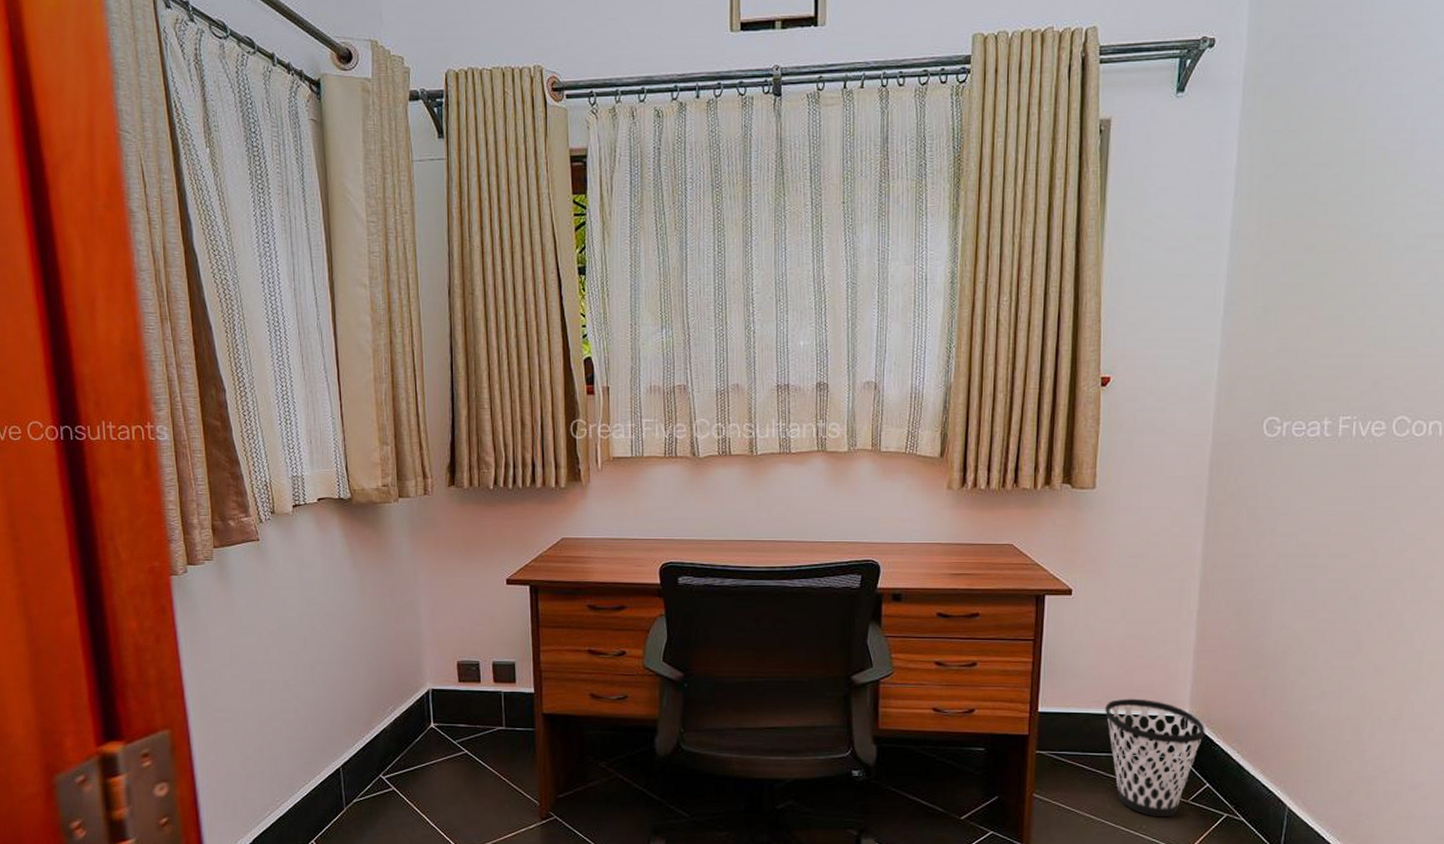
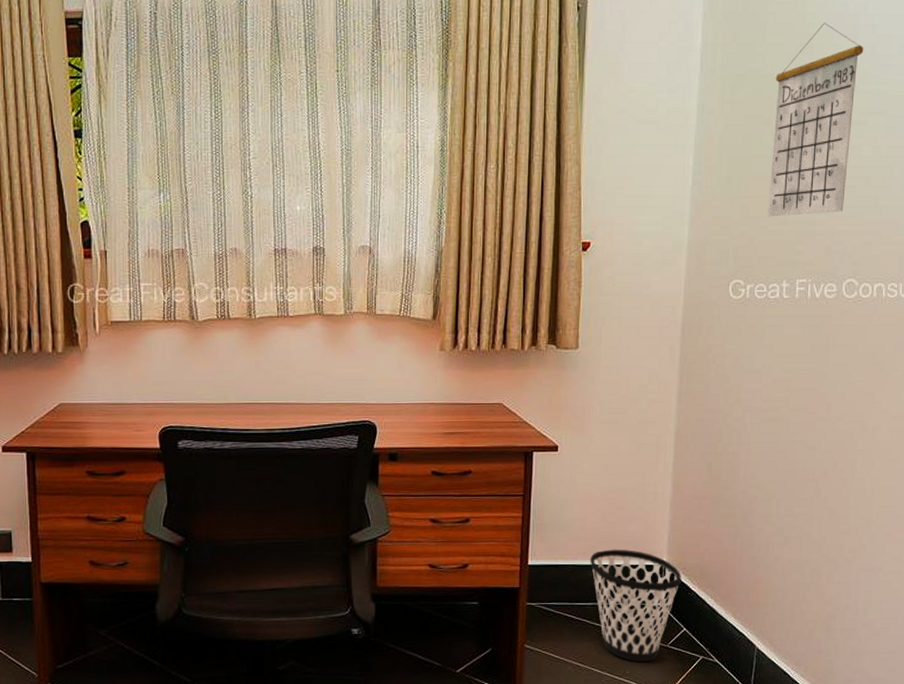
calendar: none [1308,139,1423,350] -> present [767,23,864,217]

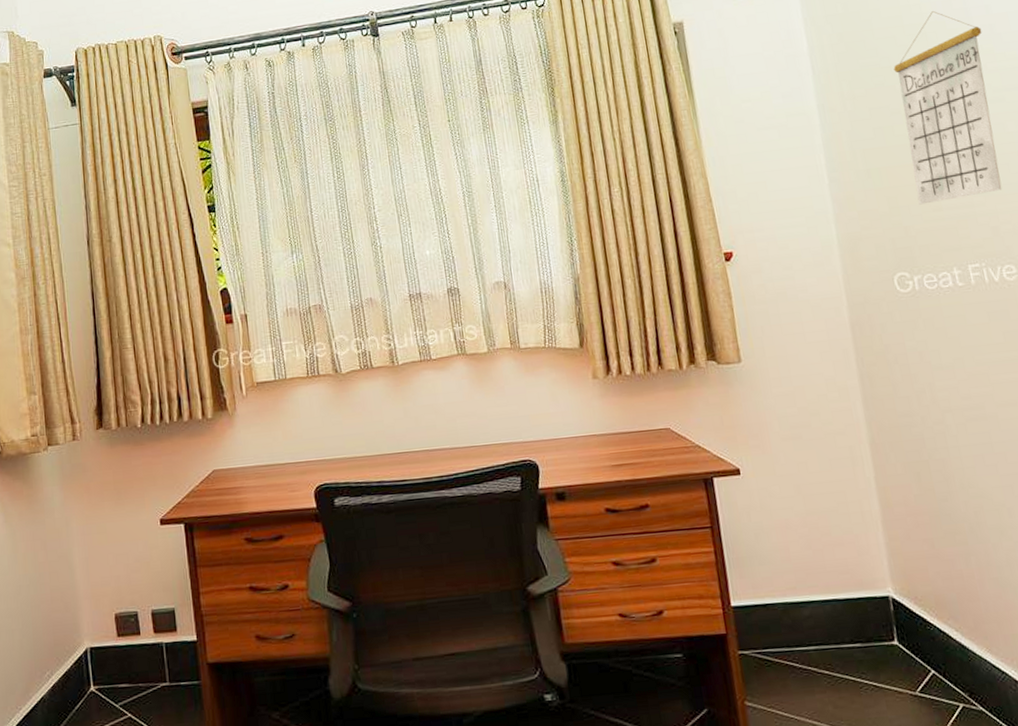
wastebasket: present [590,549,682,663] -> none [801,580,916,716]

